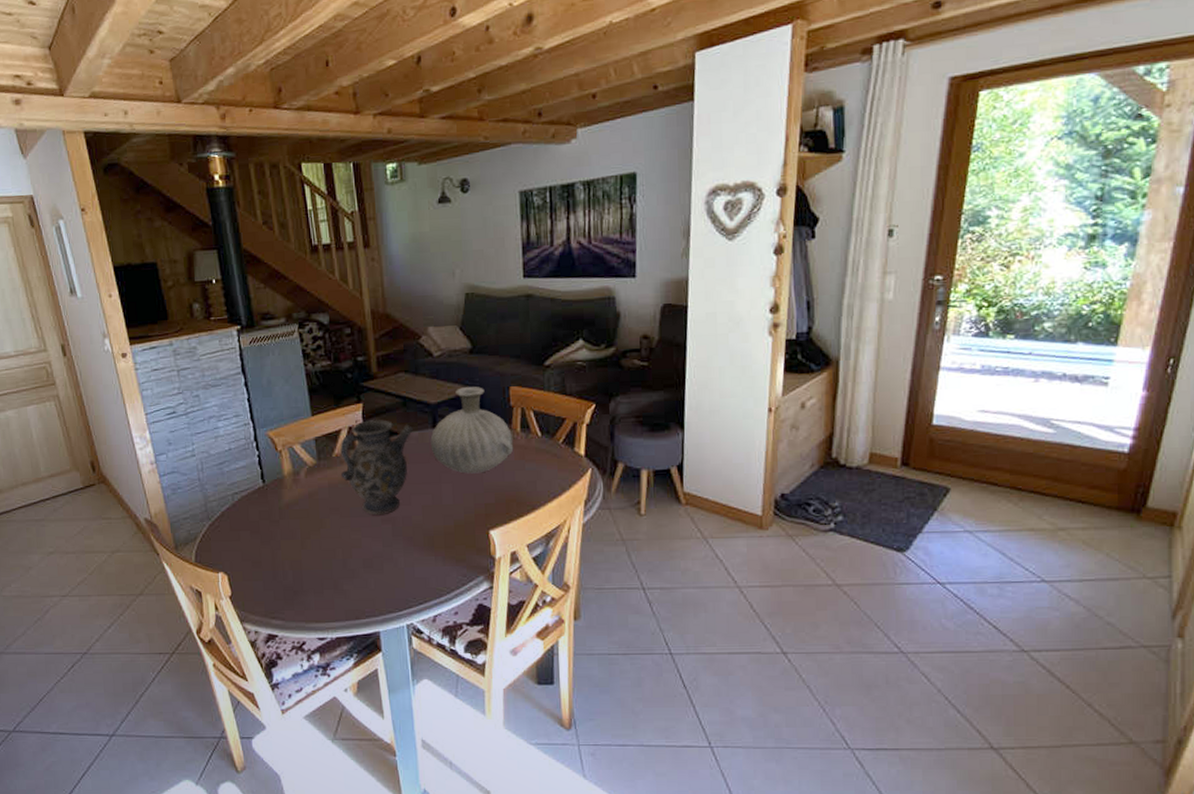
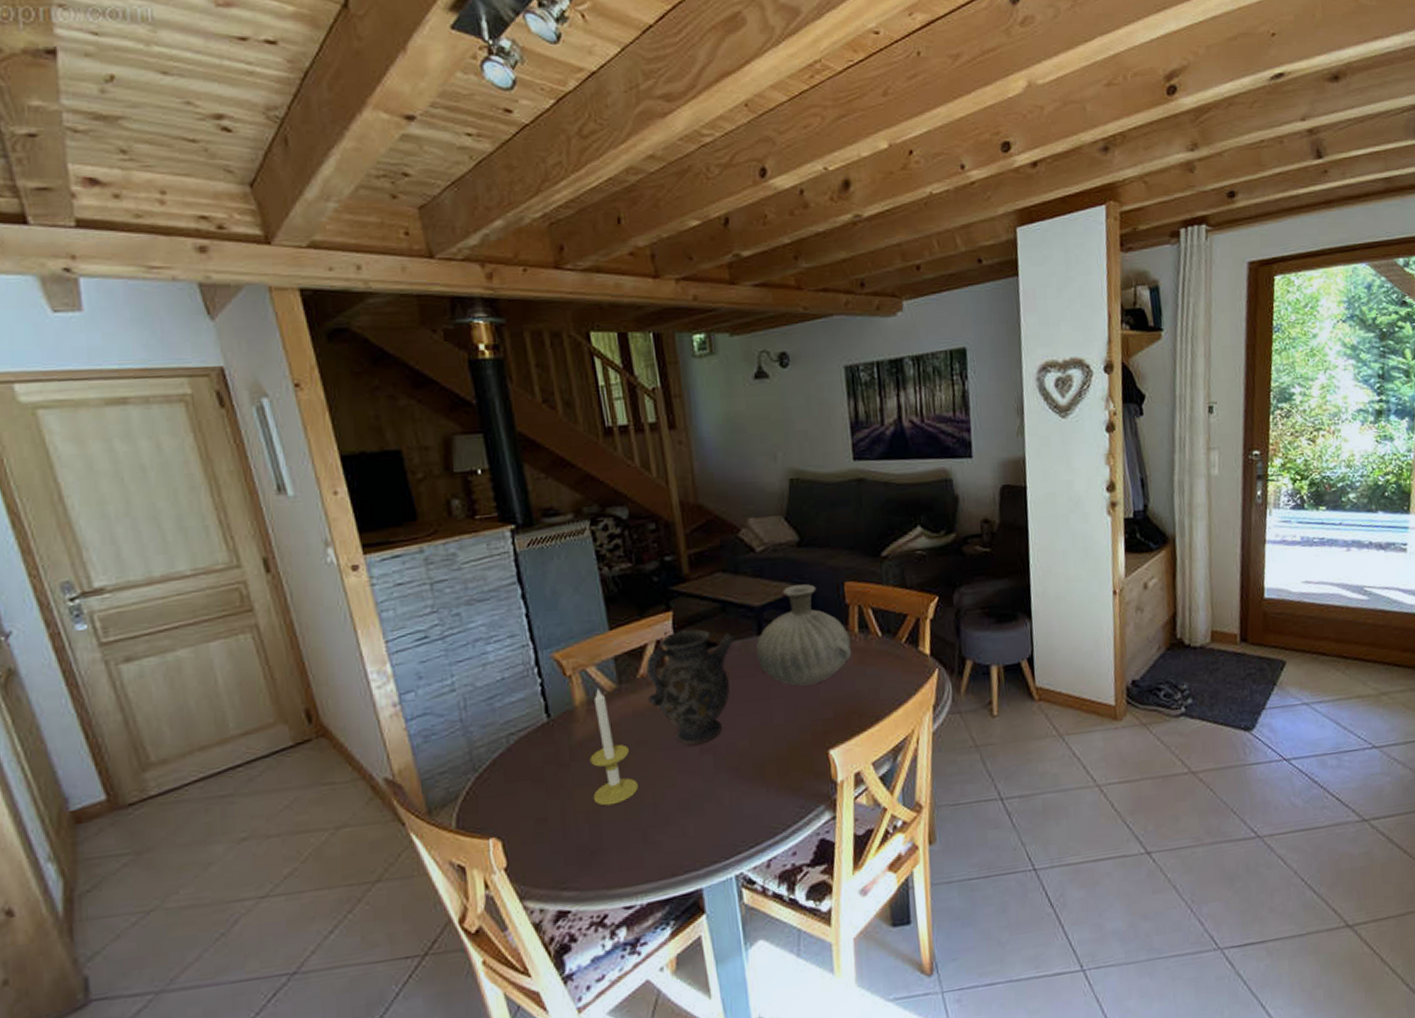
candle: none [294,462,331,557] -> present [590,687,638,806]

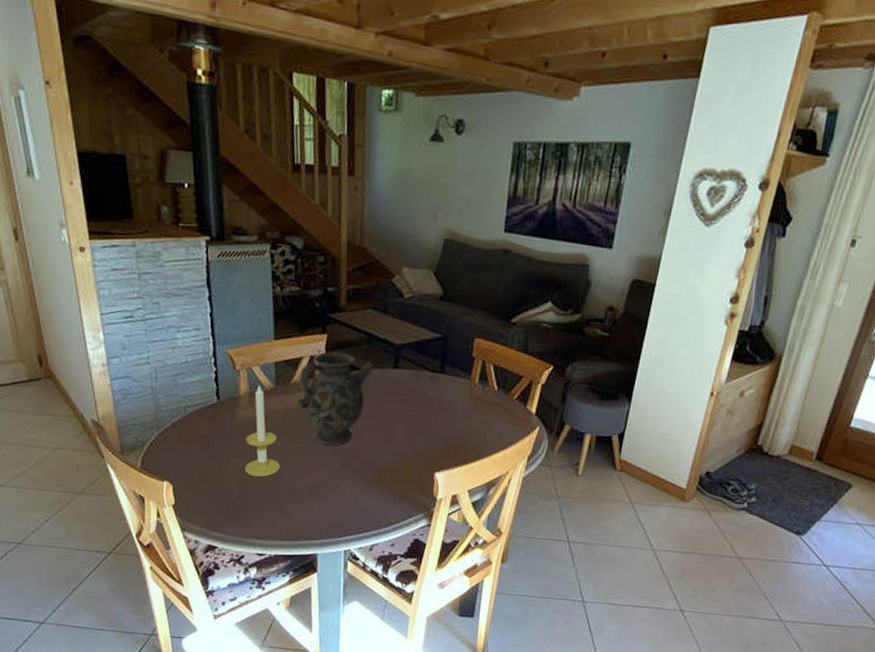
vase: present [755,584,851,686] -> none [389,332,470,418]

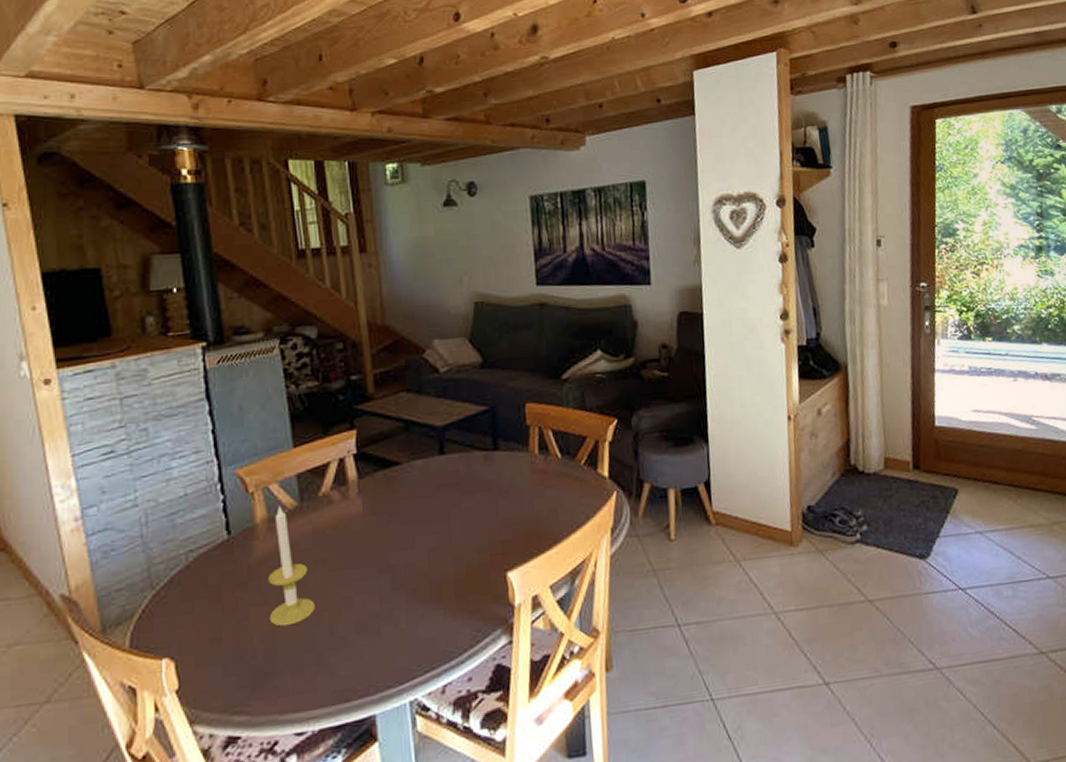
ewer: present [298,352,374,446] -> none [328,448,416,566]

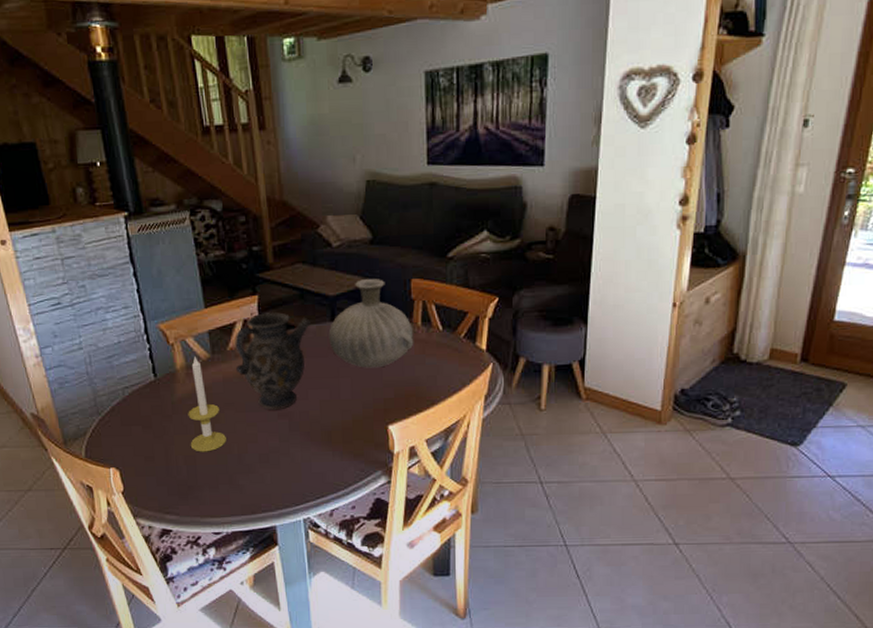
ewer: none [328,448,416,566] -> present [235,312,310,411]
vase: none [437,405,531,507] -> present [328,279,413,368]

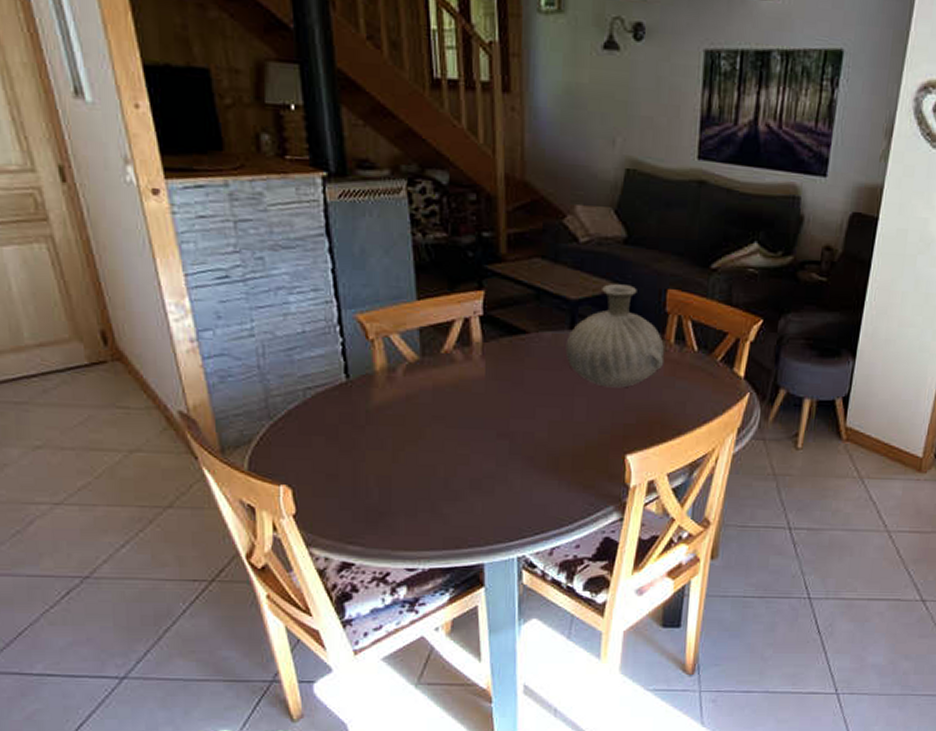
candle: present [188,355,226,452] -> none [385,356,431,473]
ewer: present [235,312,310,411] -> none [451,312,545,429]

